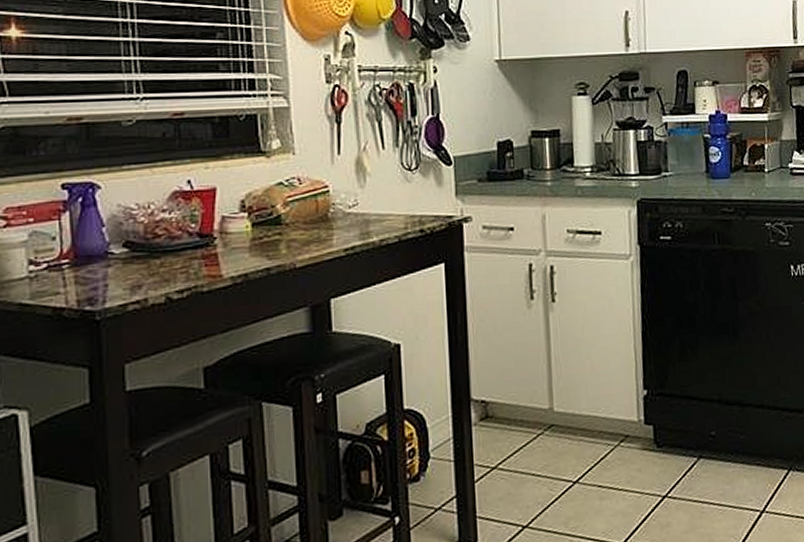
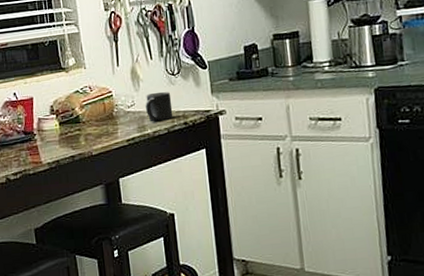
mug: none [372,190,407,227] -> present [145,91,173,122]

